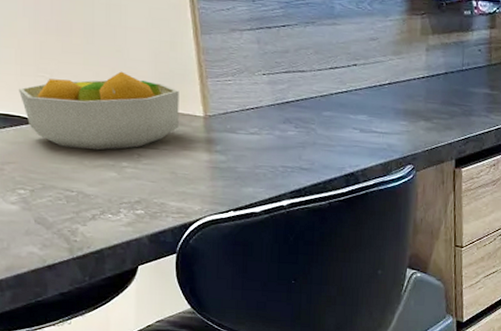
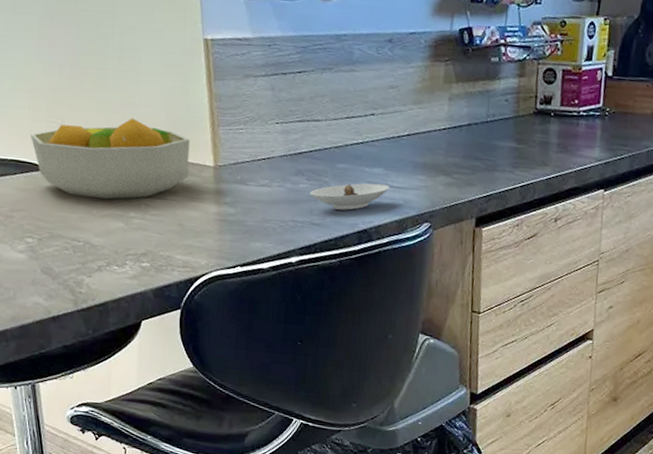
saucer: none [298,129,374,155] -> present [310,183,390,210]

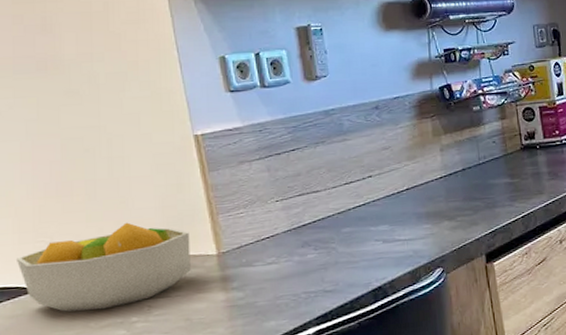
saucer: present [310,183,390,210] -> none [319,239,397,273]

